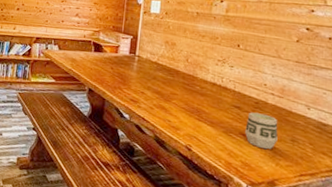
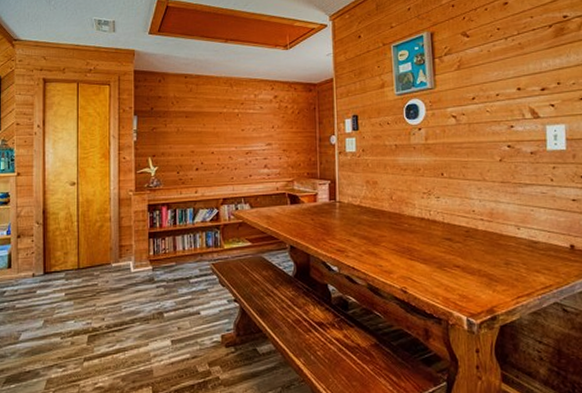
cup: present [245,112,278,149] -> none [459,241,492,277]

